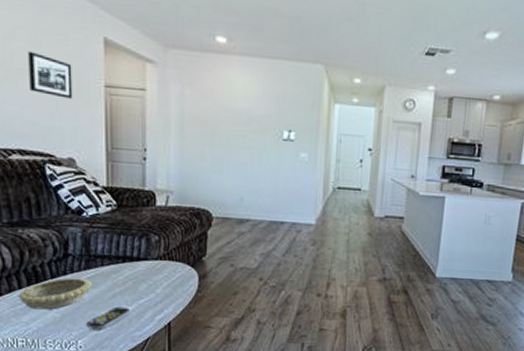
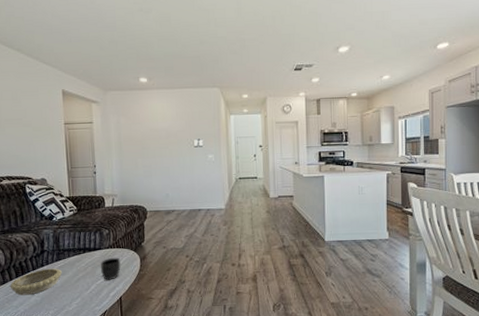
picture frame: present [28,51,73,99] -> none [11,106,43,136]
remote control: present [86,306,131,330] -> none [59,288,91,308]
mug: none [144,271,172,300] -> present [100,257,121,280]

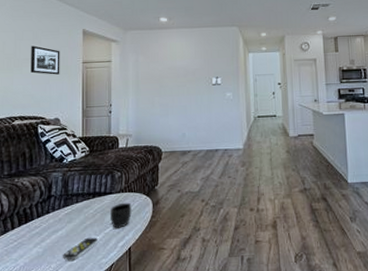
decorative bowl: present [10,268,63,296] -> none [11,215,69,247]
picture frame: none [11,106,43,136] -> present [31,45,60,75]
remote control: none [59,288,91,308] -> present [63,237,99,261]

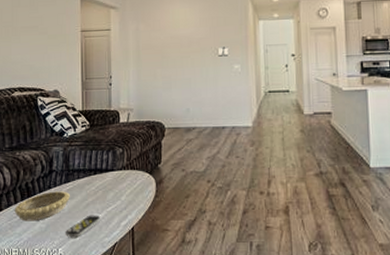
decorative bowl: none [11,215,69,247] -> present [14,191,71,221]
picture frame: present [31,45,60,75] -> none [28,13,58,44]
mug: present [109,202,132,228] -> none [111,180,134,207]

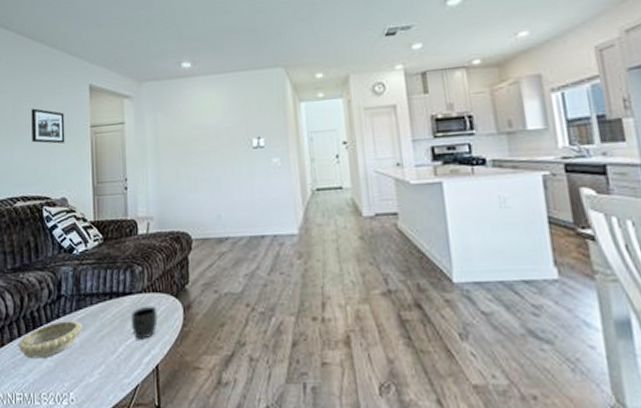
picture frame: none [28,13,58,44] -> present [31,108,65,144]
remote control: present [66,215,101,238] -> none [78,350,119,379]
mug: none [111,180,134,207] -> present [130,305,158,339]

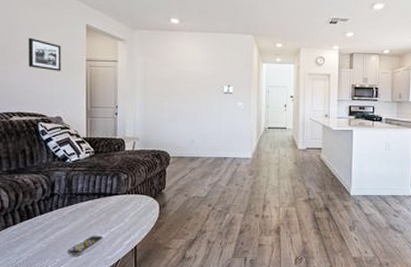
decorative bowl: present [18,321,83,359] -> none [12,213,74,242]
remote control: none [78,350,119,379] -> present [68,235,104,256]
mug: present [130,305,158,339] -> none [115,204,138,228]

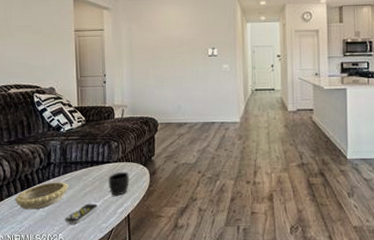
decorative bowl: none [12,213,74,242] -> present [15,182,69,210]
picture frame: present [28,38,62,71] -> none [21,12,53,43]
mug: none [115,204,138,228] -> present [108,171,130,196]

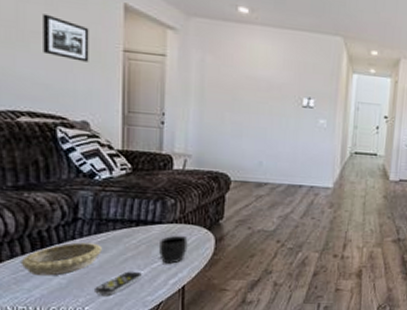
picture frame: none [21,12,53,43] -> present [43,14,89,62]

